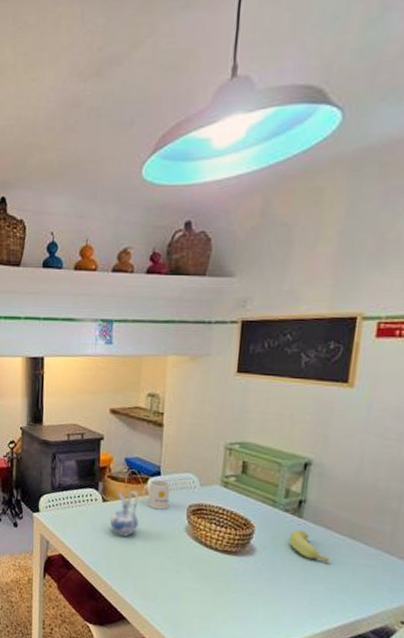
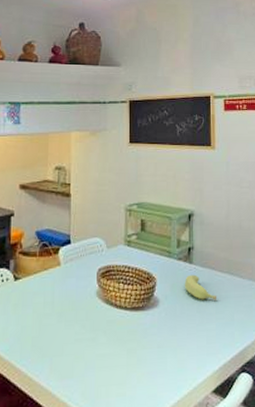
ceramic pitcher: present [110,490,141,537] -> none [23,263,53,314]
mug: present [142,480,171,510] -> none [54,248,80,279]

